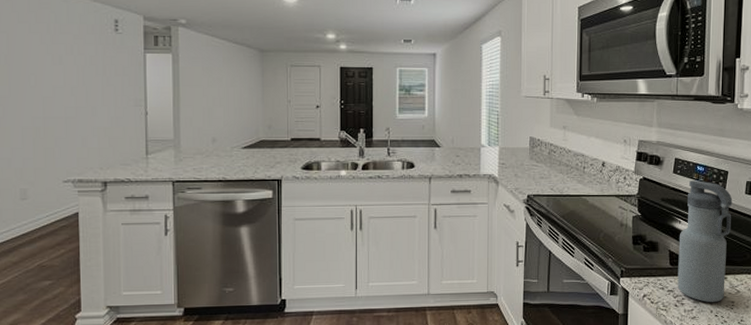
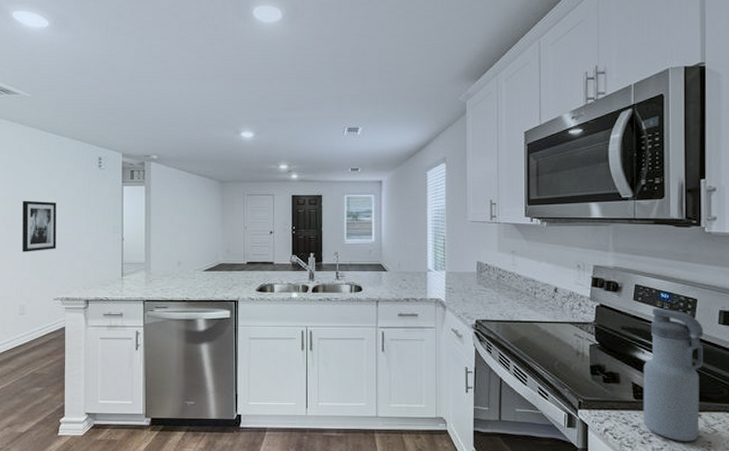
wall art: none [19,68,65,128] -> present [22,200,57,252]

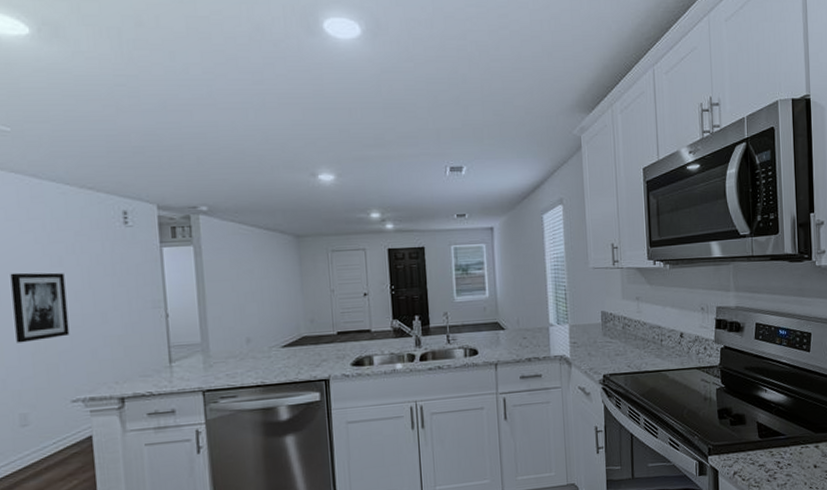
water bottle: present [643,308,704,441] -> none [766,345,819,474]

